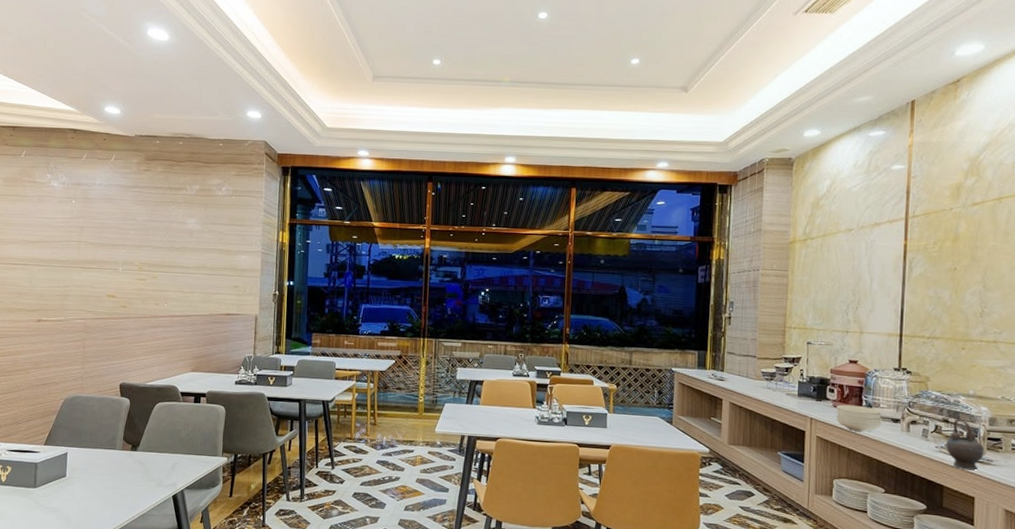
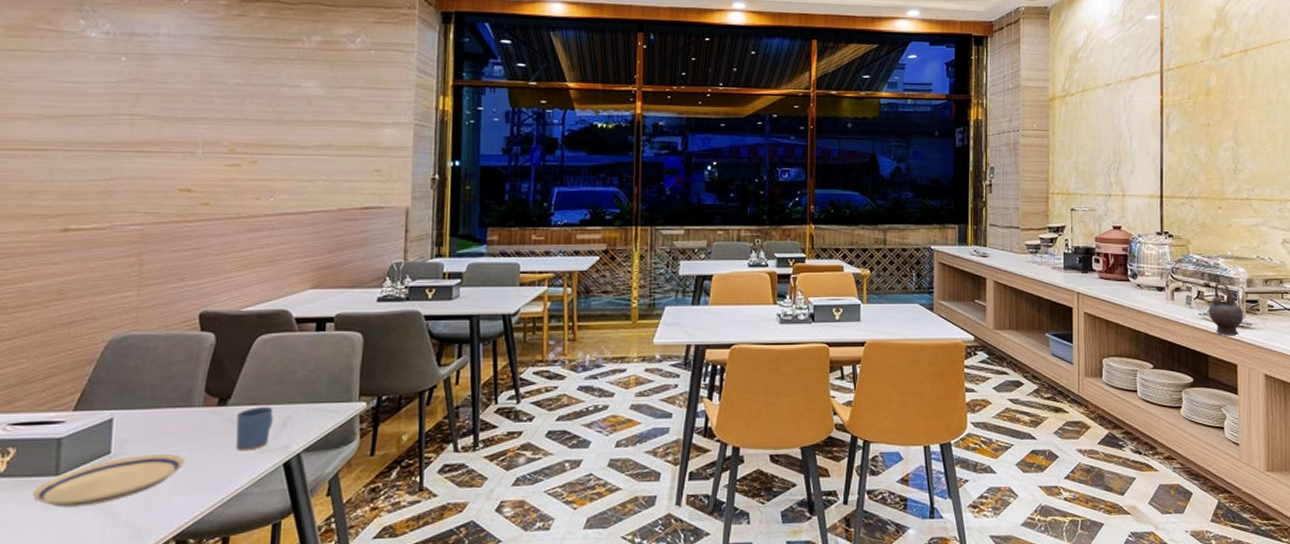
plate: none [21,479,111,511] -> present [32,453,185,508]
mug: none [142,454,166,484] -> present [235,407,274,451]
bowl: present [836,404,882,433] -> none [1102,275,1148,305]

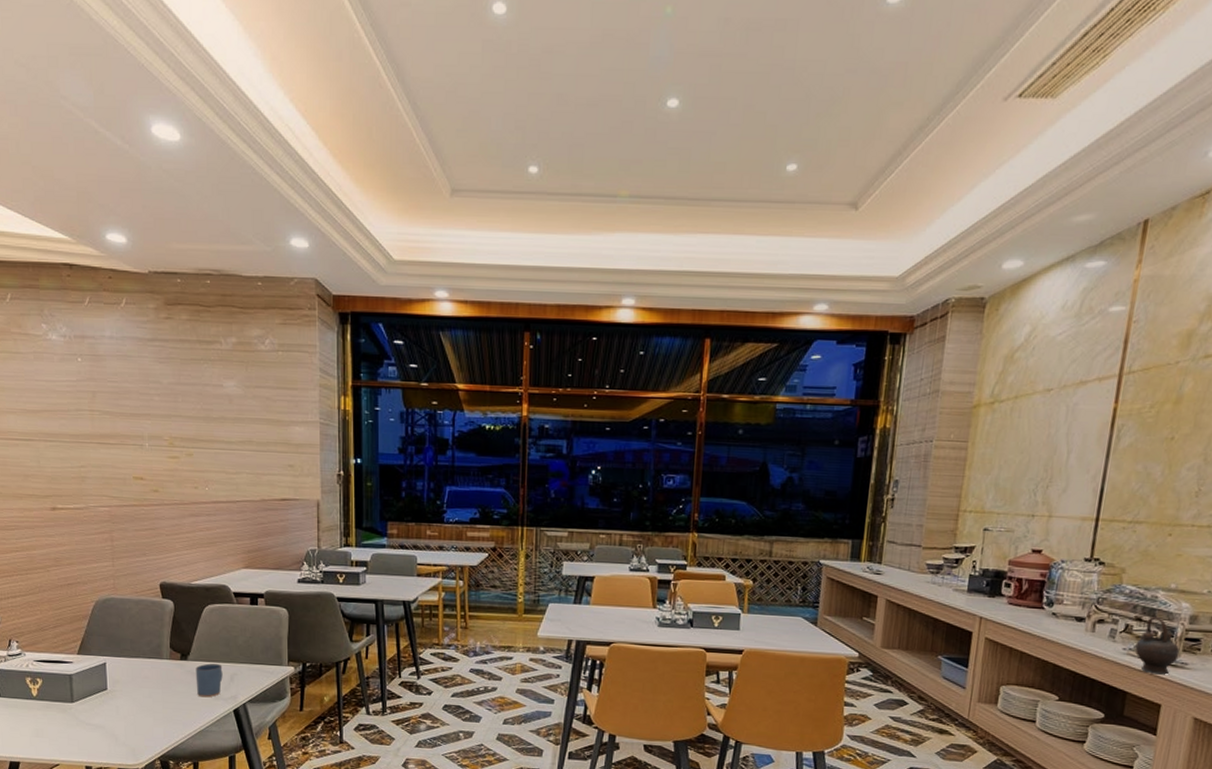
plate: present [32,453,185,508] -> none [57,693,161,728]

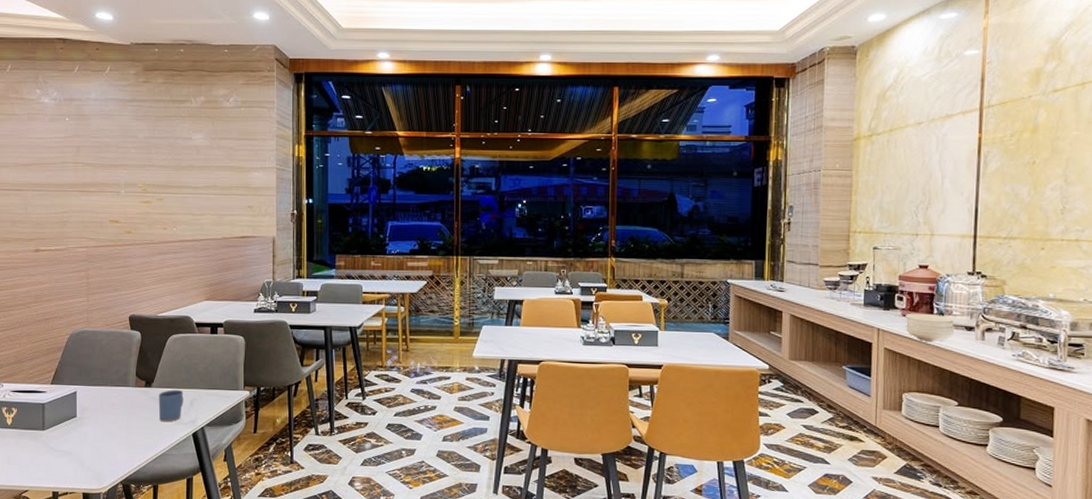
bowl: none [1010,601,1064,633] -> present [905,313,955,343]
teapot: present [1135,616,1180,675] -> none [1023,323,1065,379]

